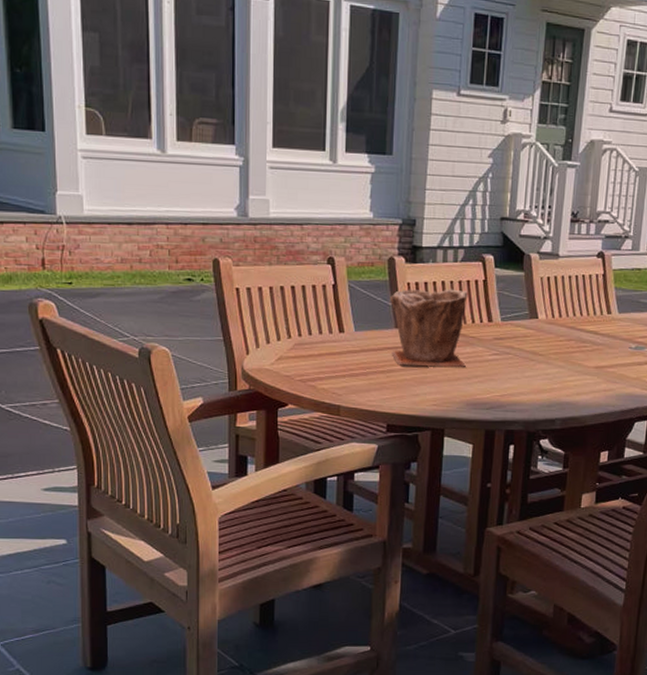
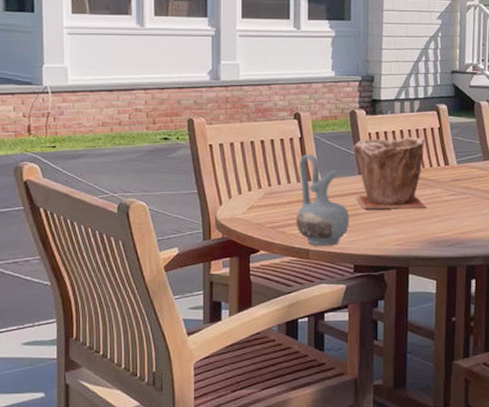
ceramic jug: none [326,303,384,403] -> present [295,154,350,246]

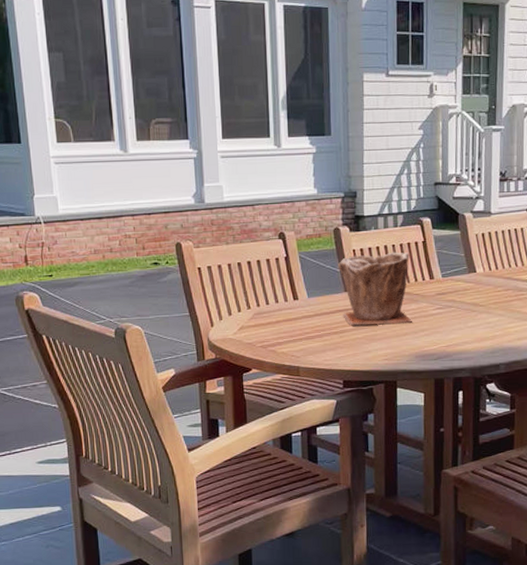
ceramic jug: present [295,154,350,246] -> none [285,273,338,363]

